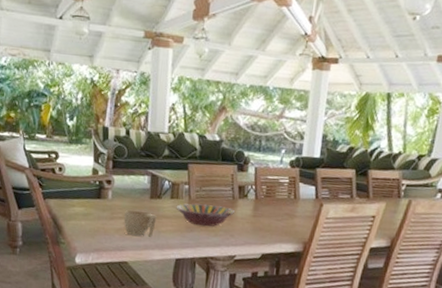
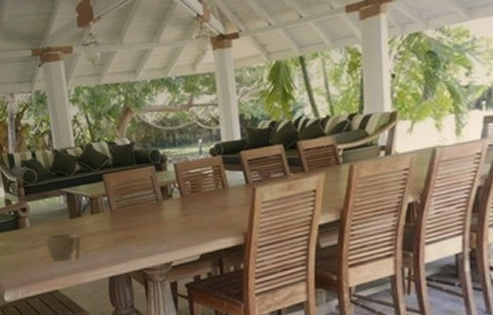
serving bowl: present [176,203,235,227] -> none [98,212,162,238]

